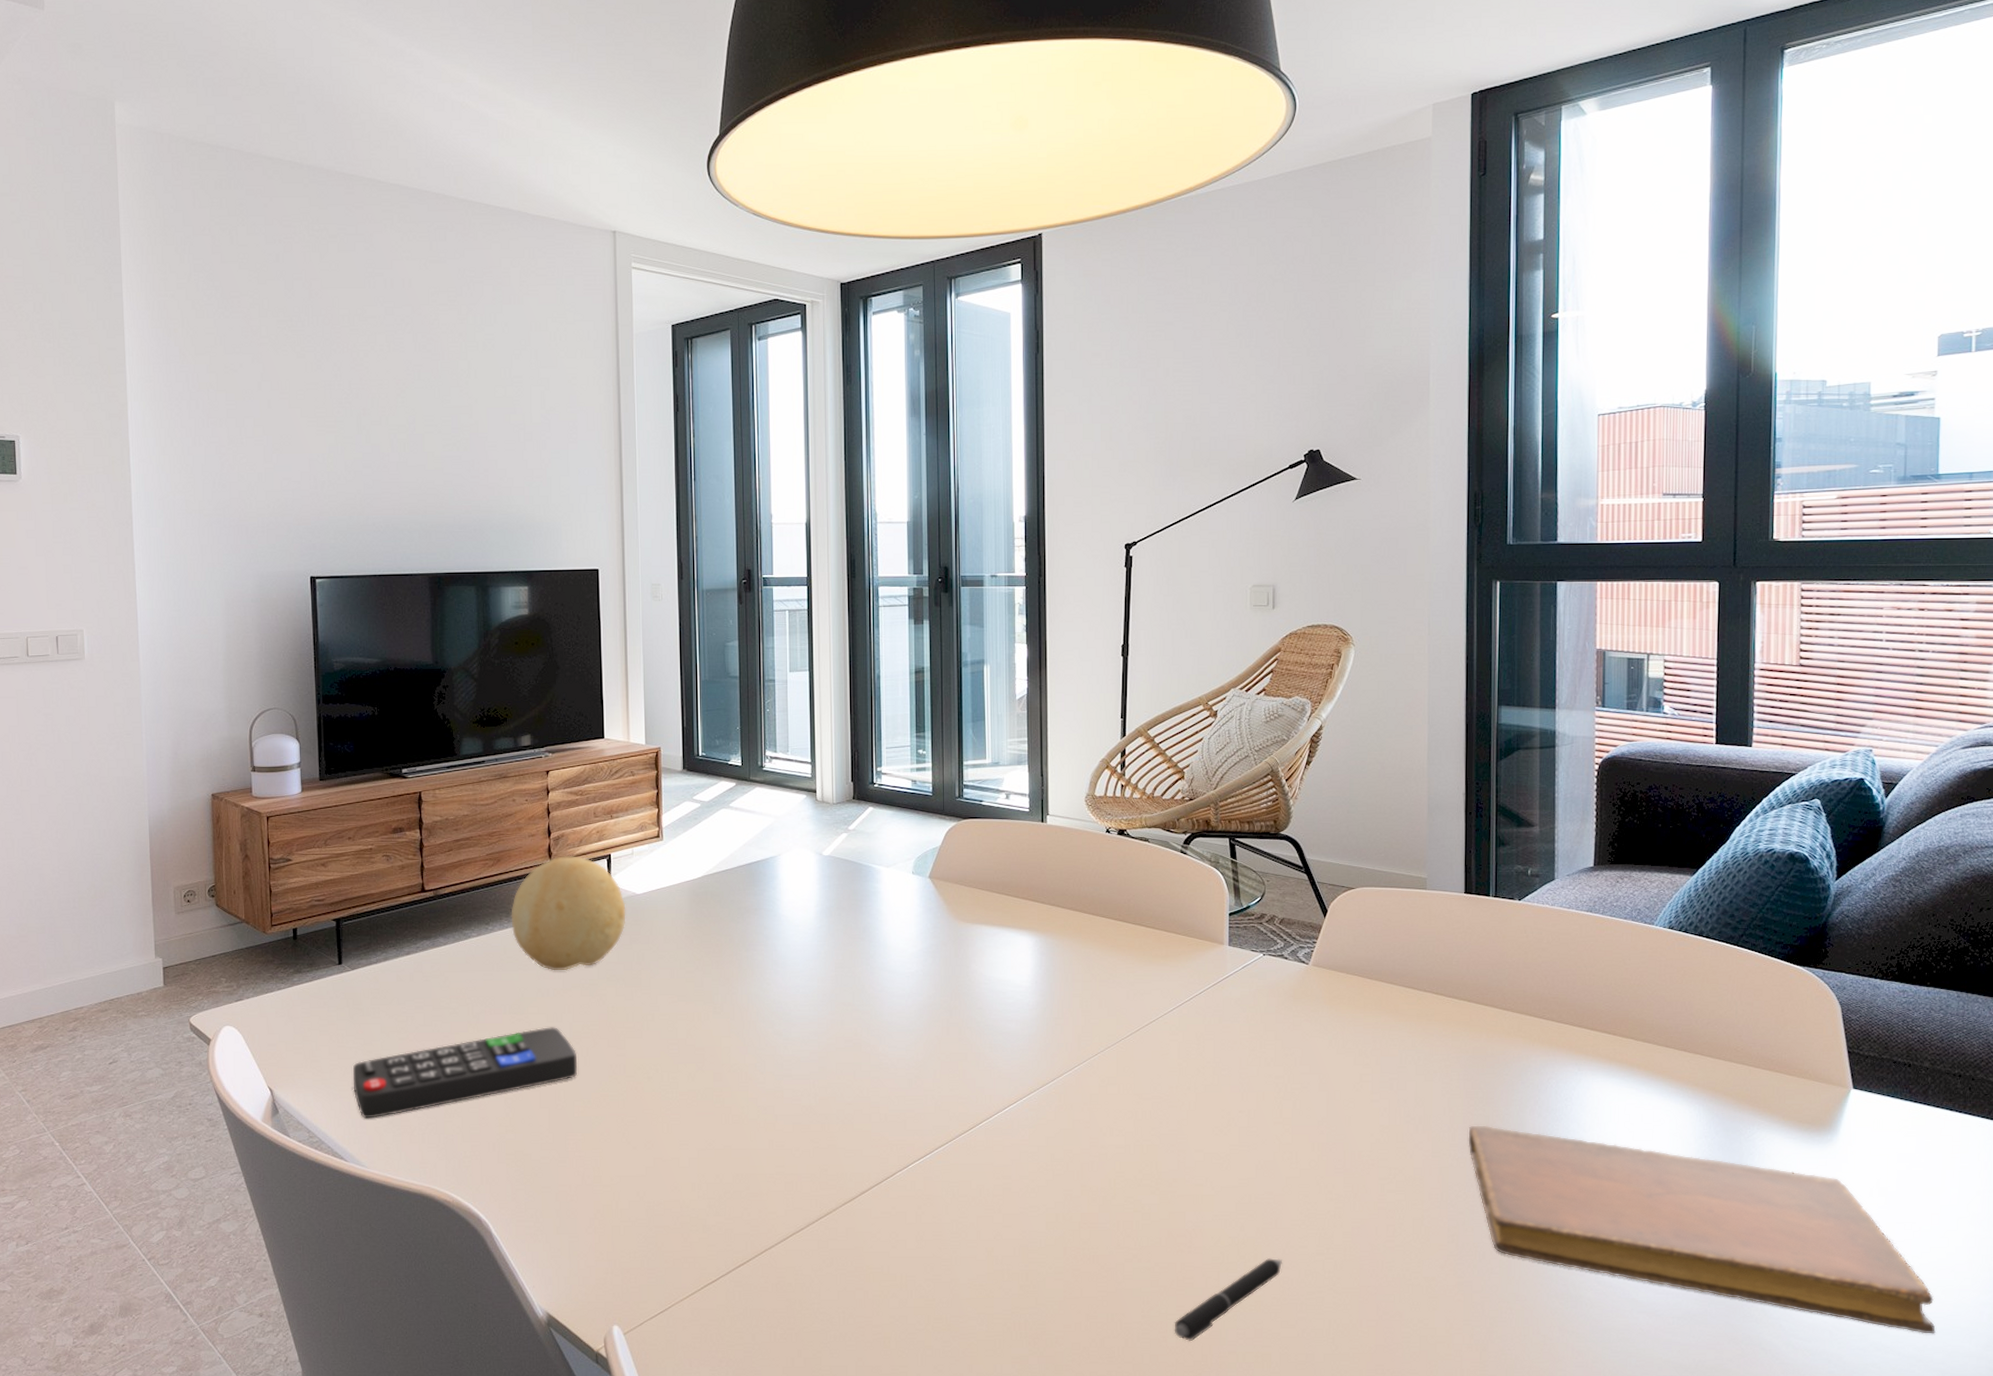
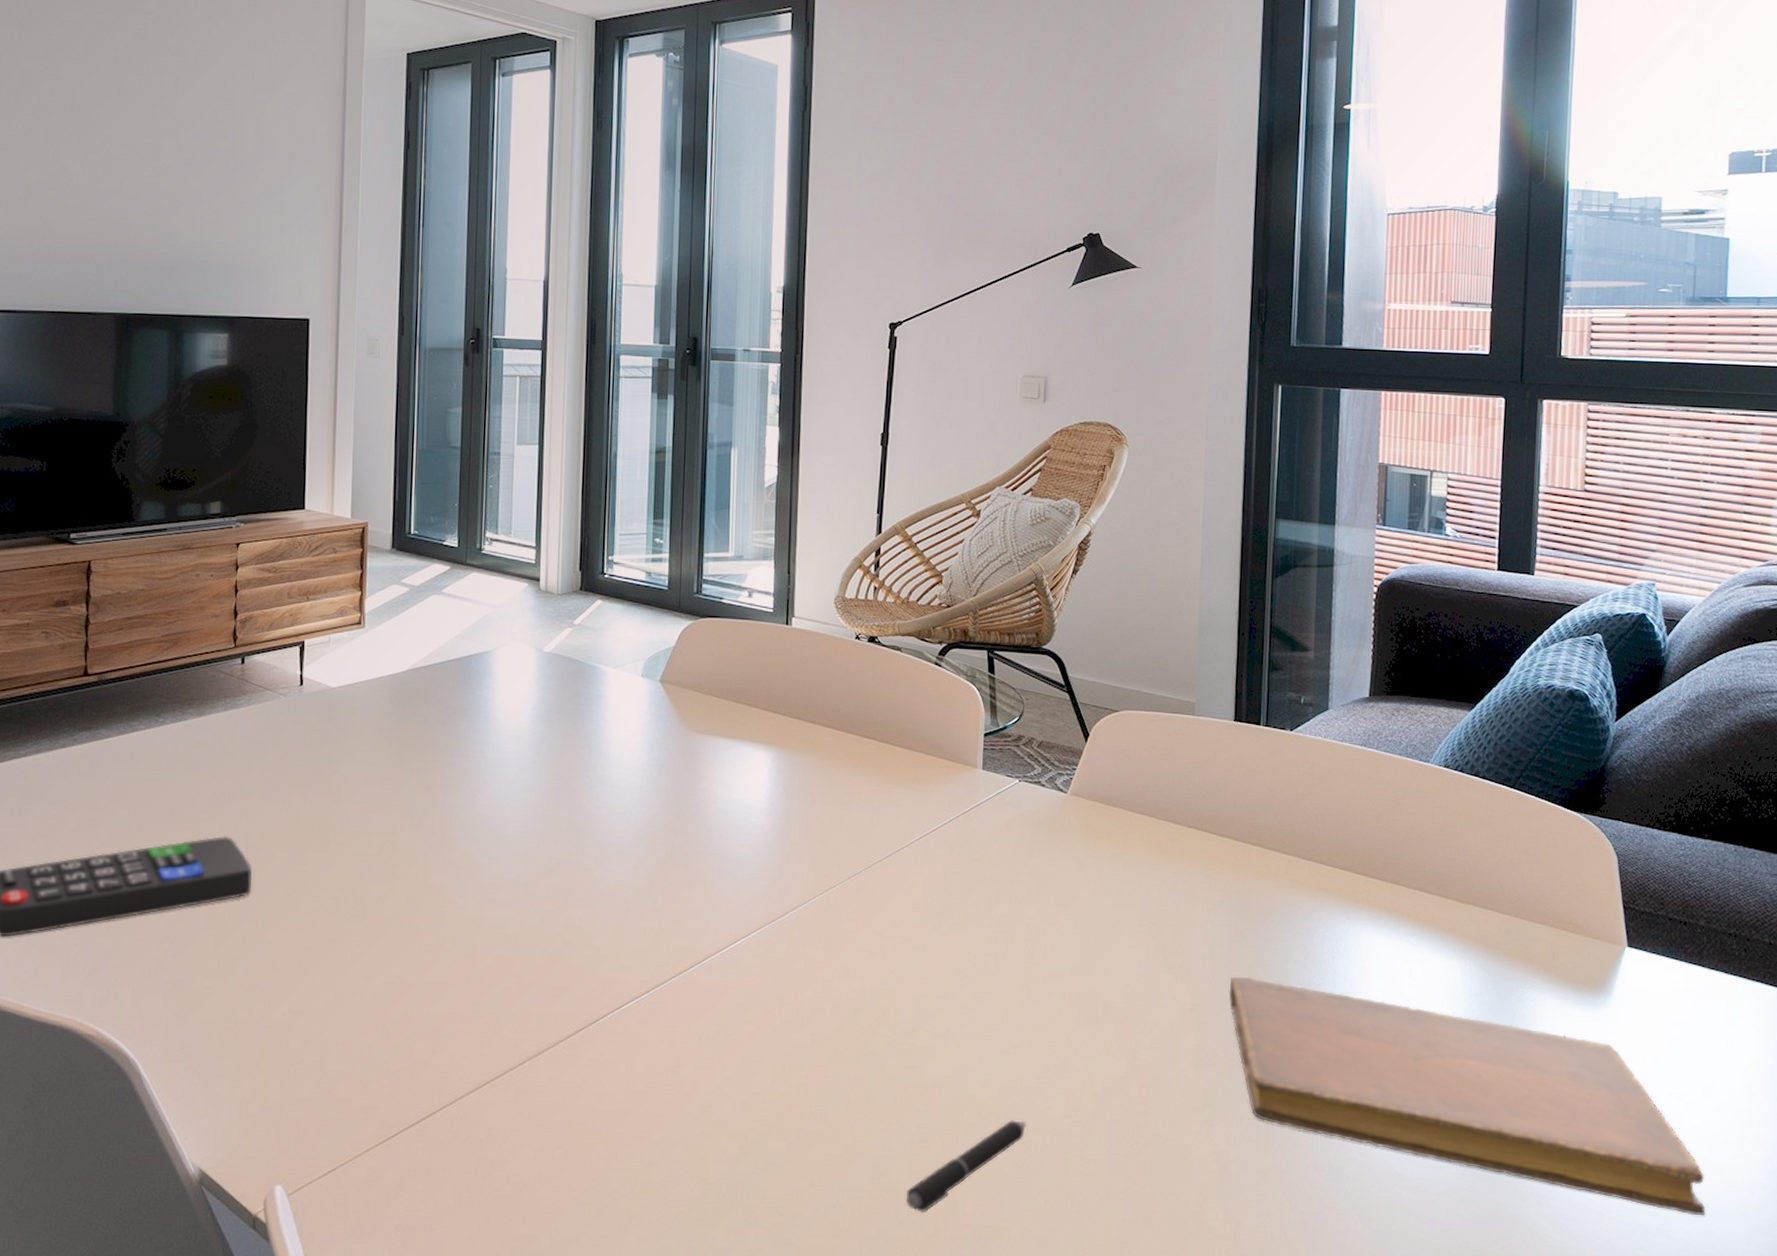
decorative ball: present [510,855,626,971] -> none [185,640,318,773]

